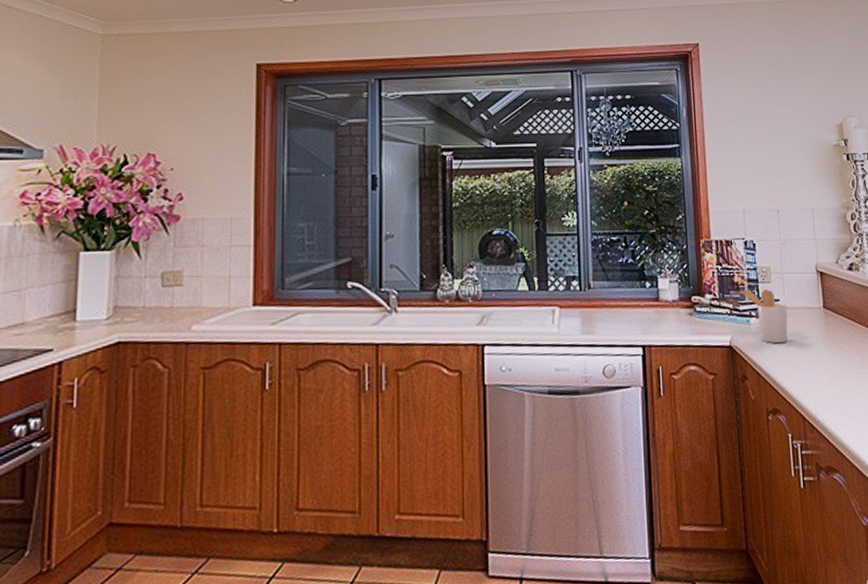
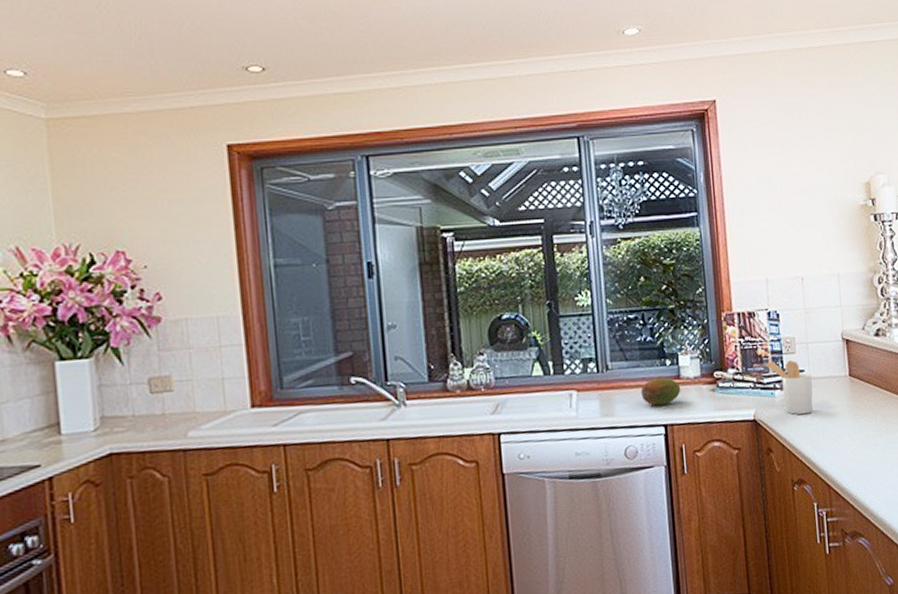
fruit: none [620,298,660,327] -> present [640,377,681,406]

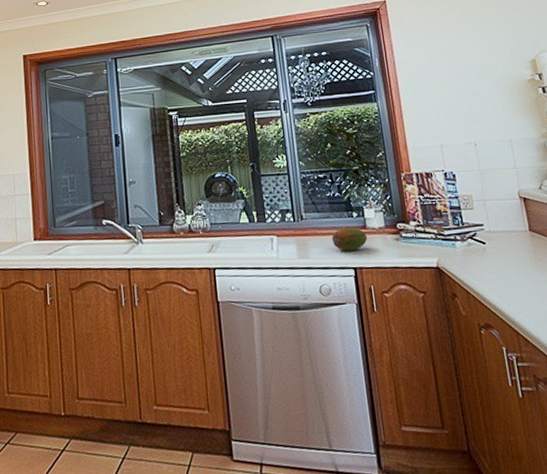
utensil holder: present [765,359,813,415] -> none [445,215,495,265]

